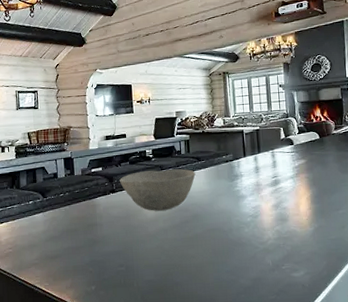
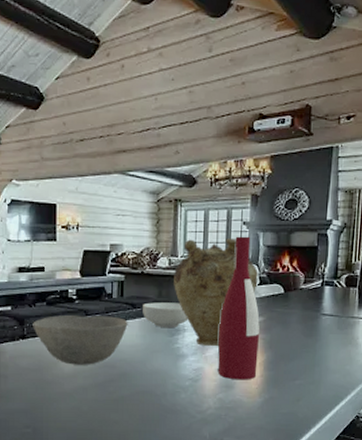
cereal bowl: none [206,153,244,175] -> present [143,302,188,327]
vase: none [228,98,297,187] -> present [174,238,258,346]
wine bottle: none [269,96,306,214] -> present [217,236,260,380]

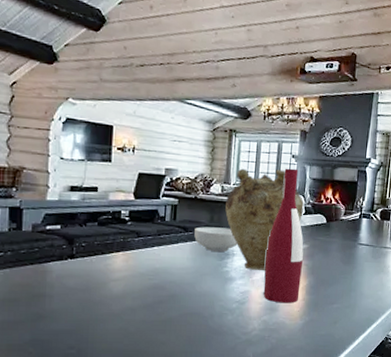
bowl: present [33,315,128,365] -> none [82,236,180,286]

